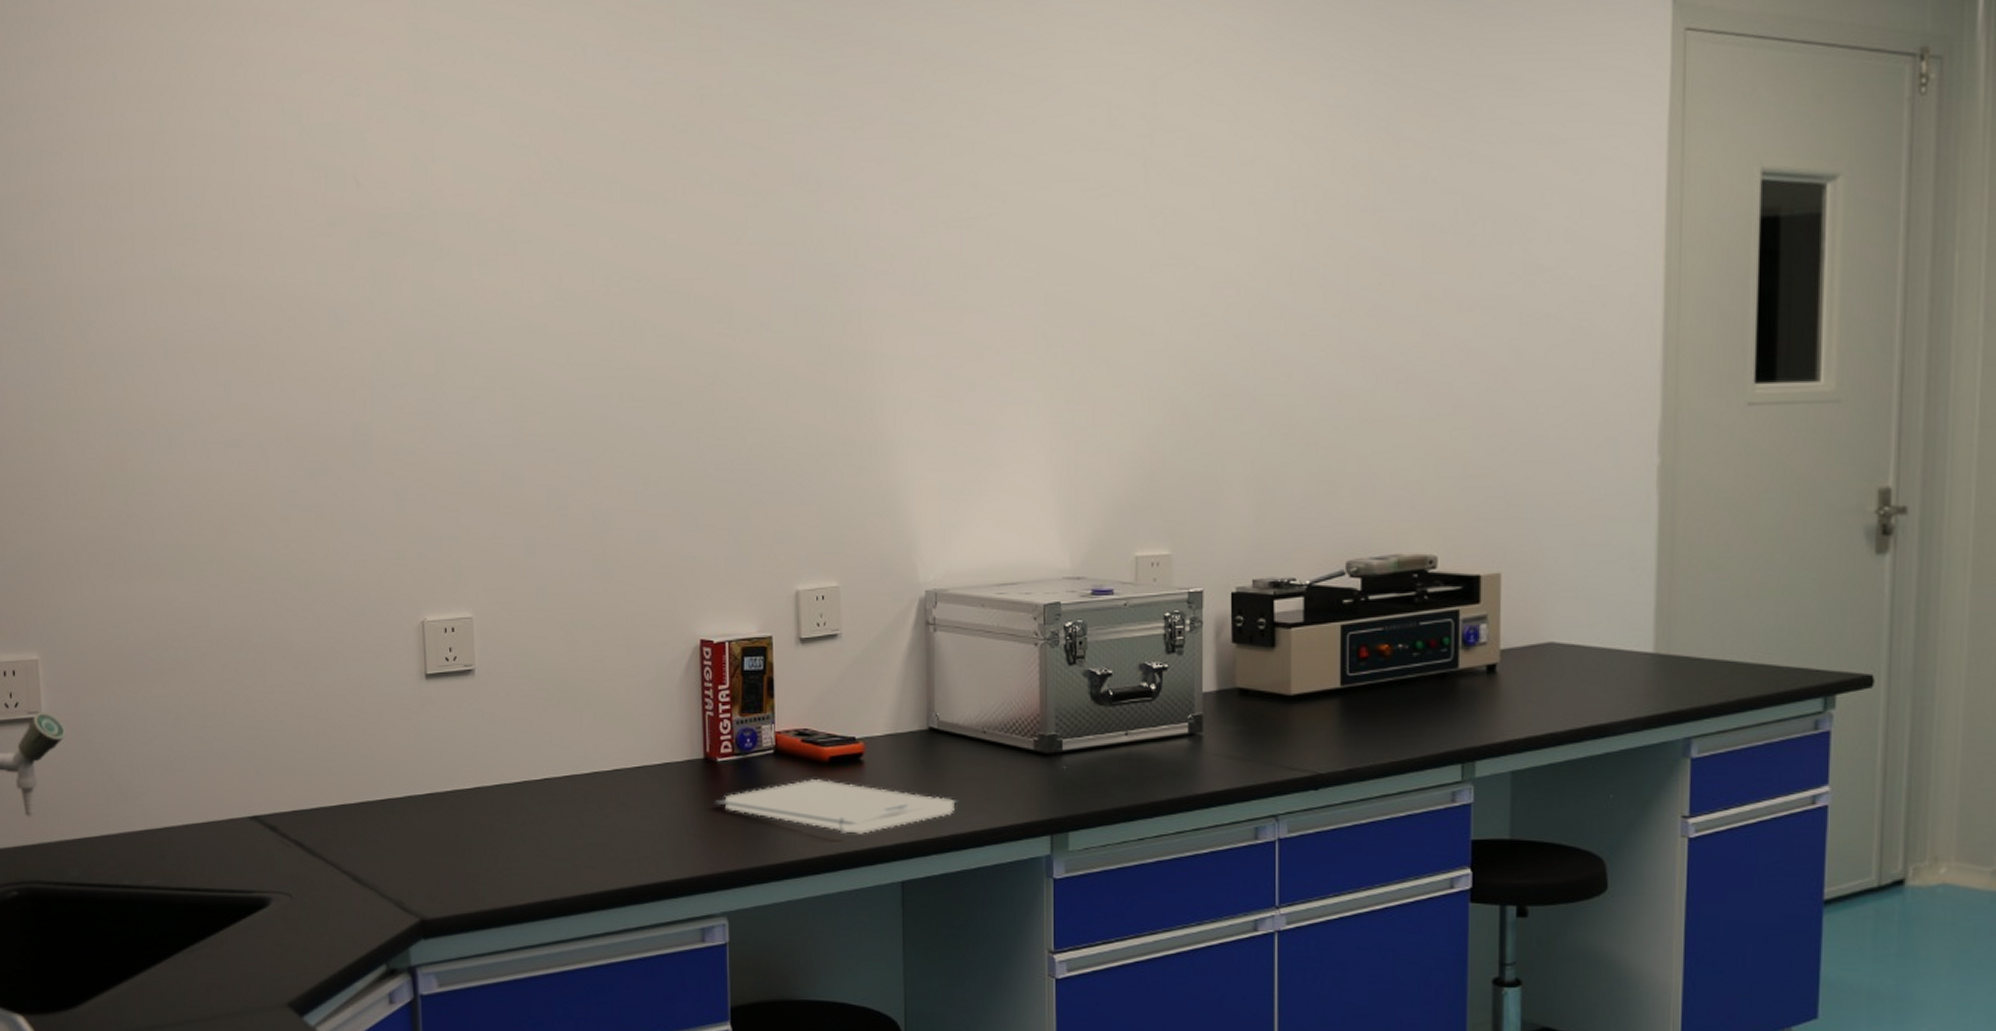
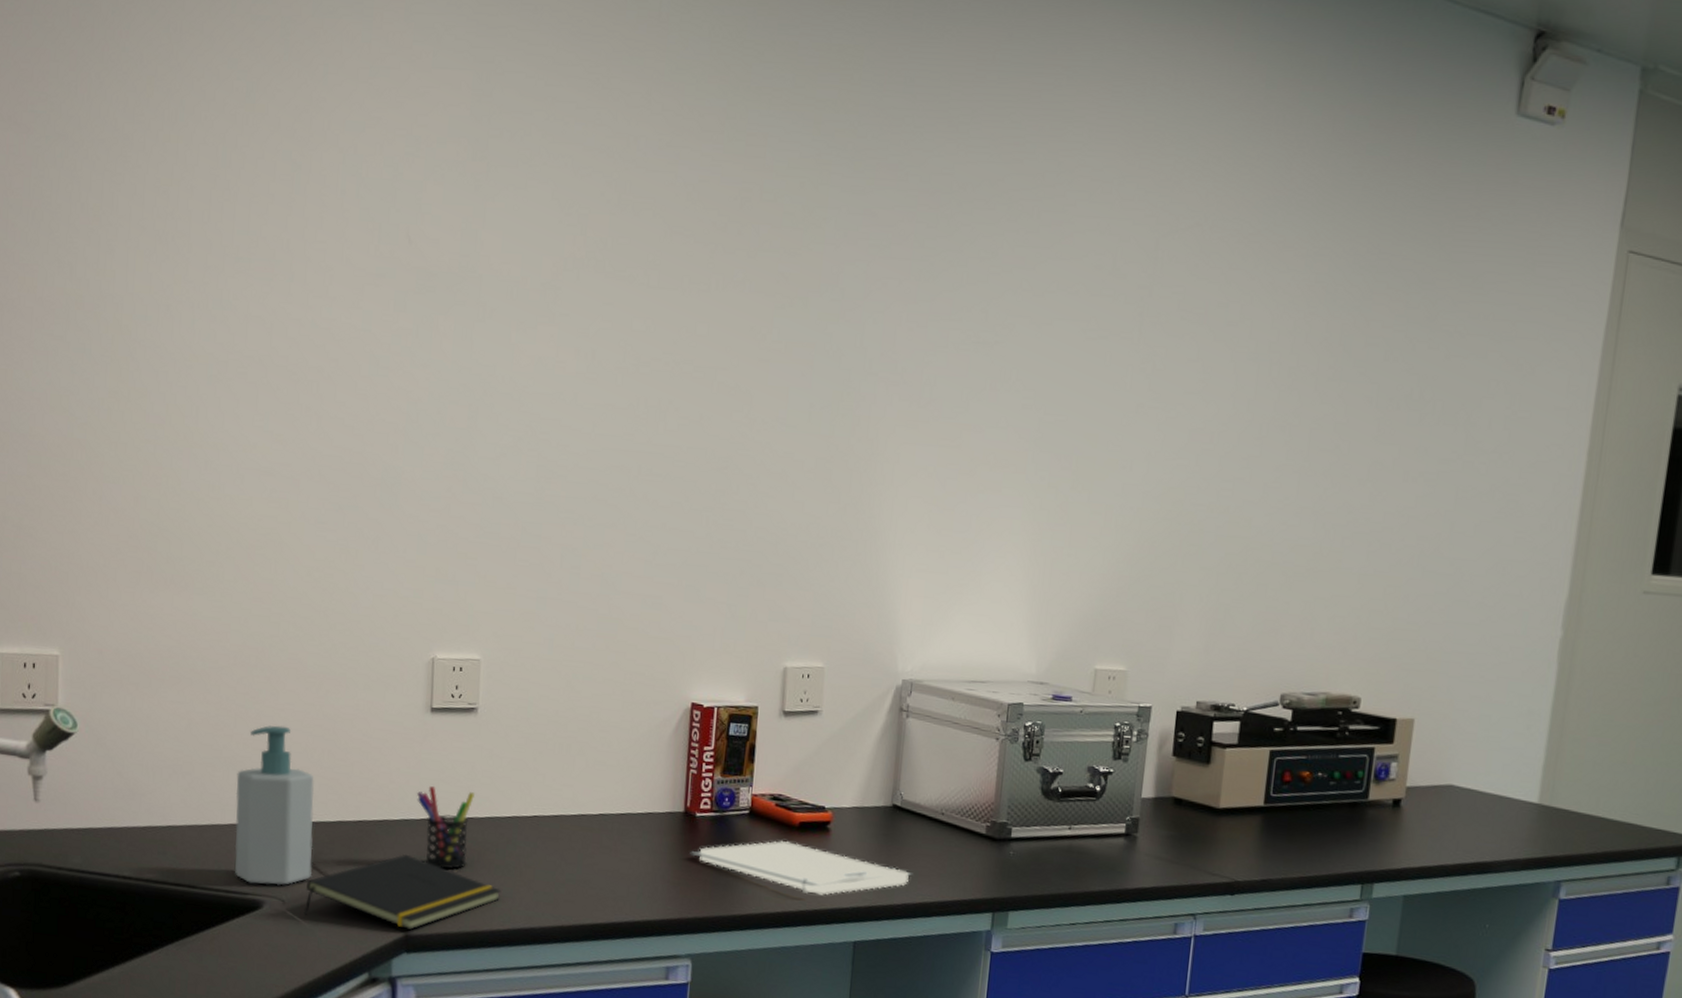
soap bottle: none [230,710,318,881] -> present [234,725,315,886]
notepad: none [313,834,518,914] -> present [304,854,501,930]
pen holder: none [418,758,480,845] -> present [416,786,475,869]

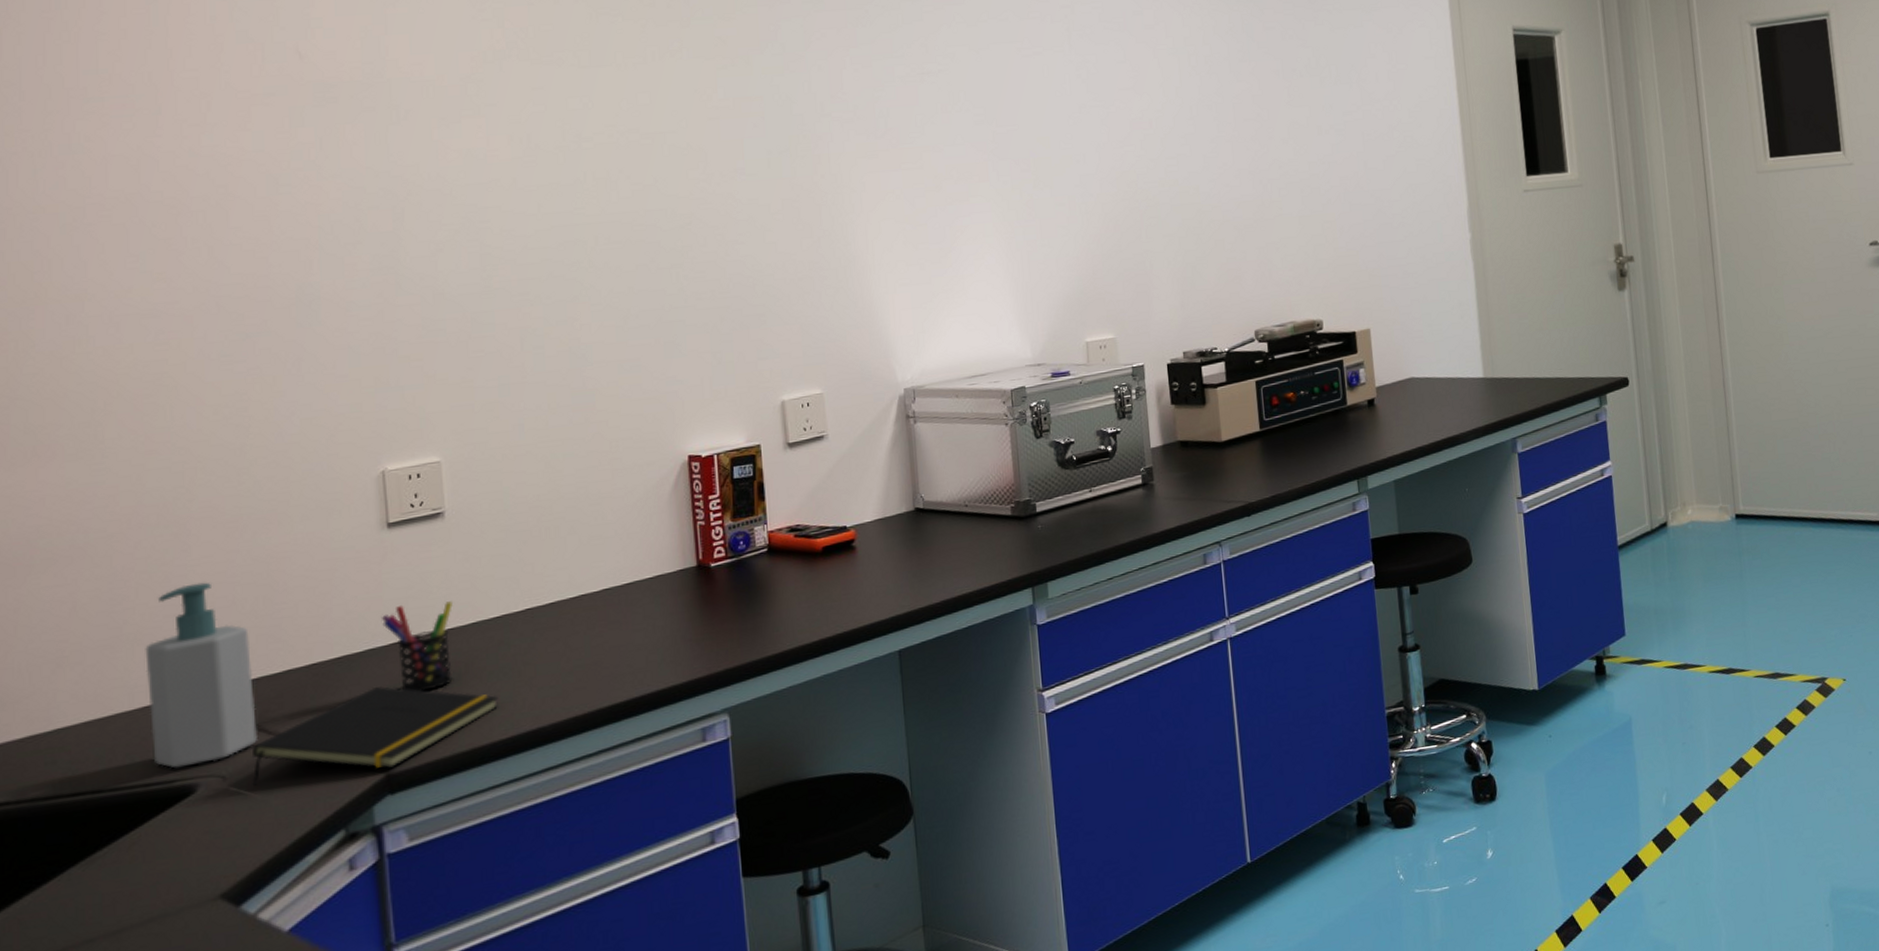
clipboard: present [689,841,913,895] -> none [709,568,947,617]

